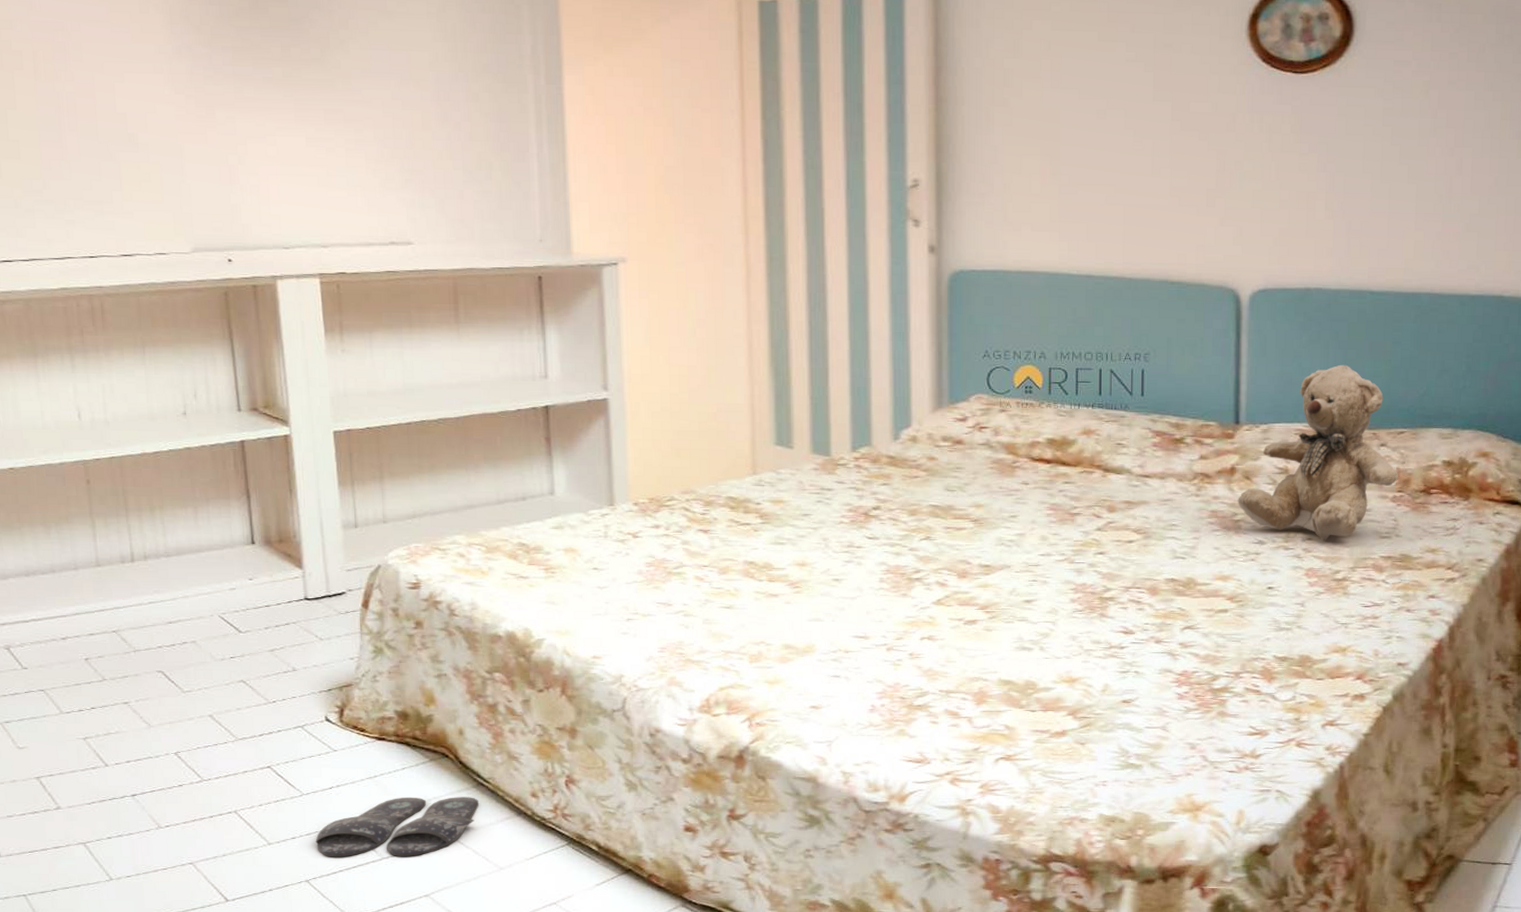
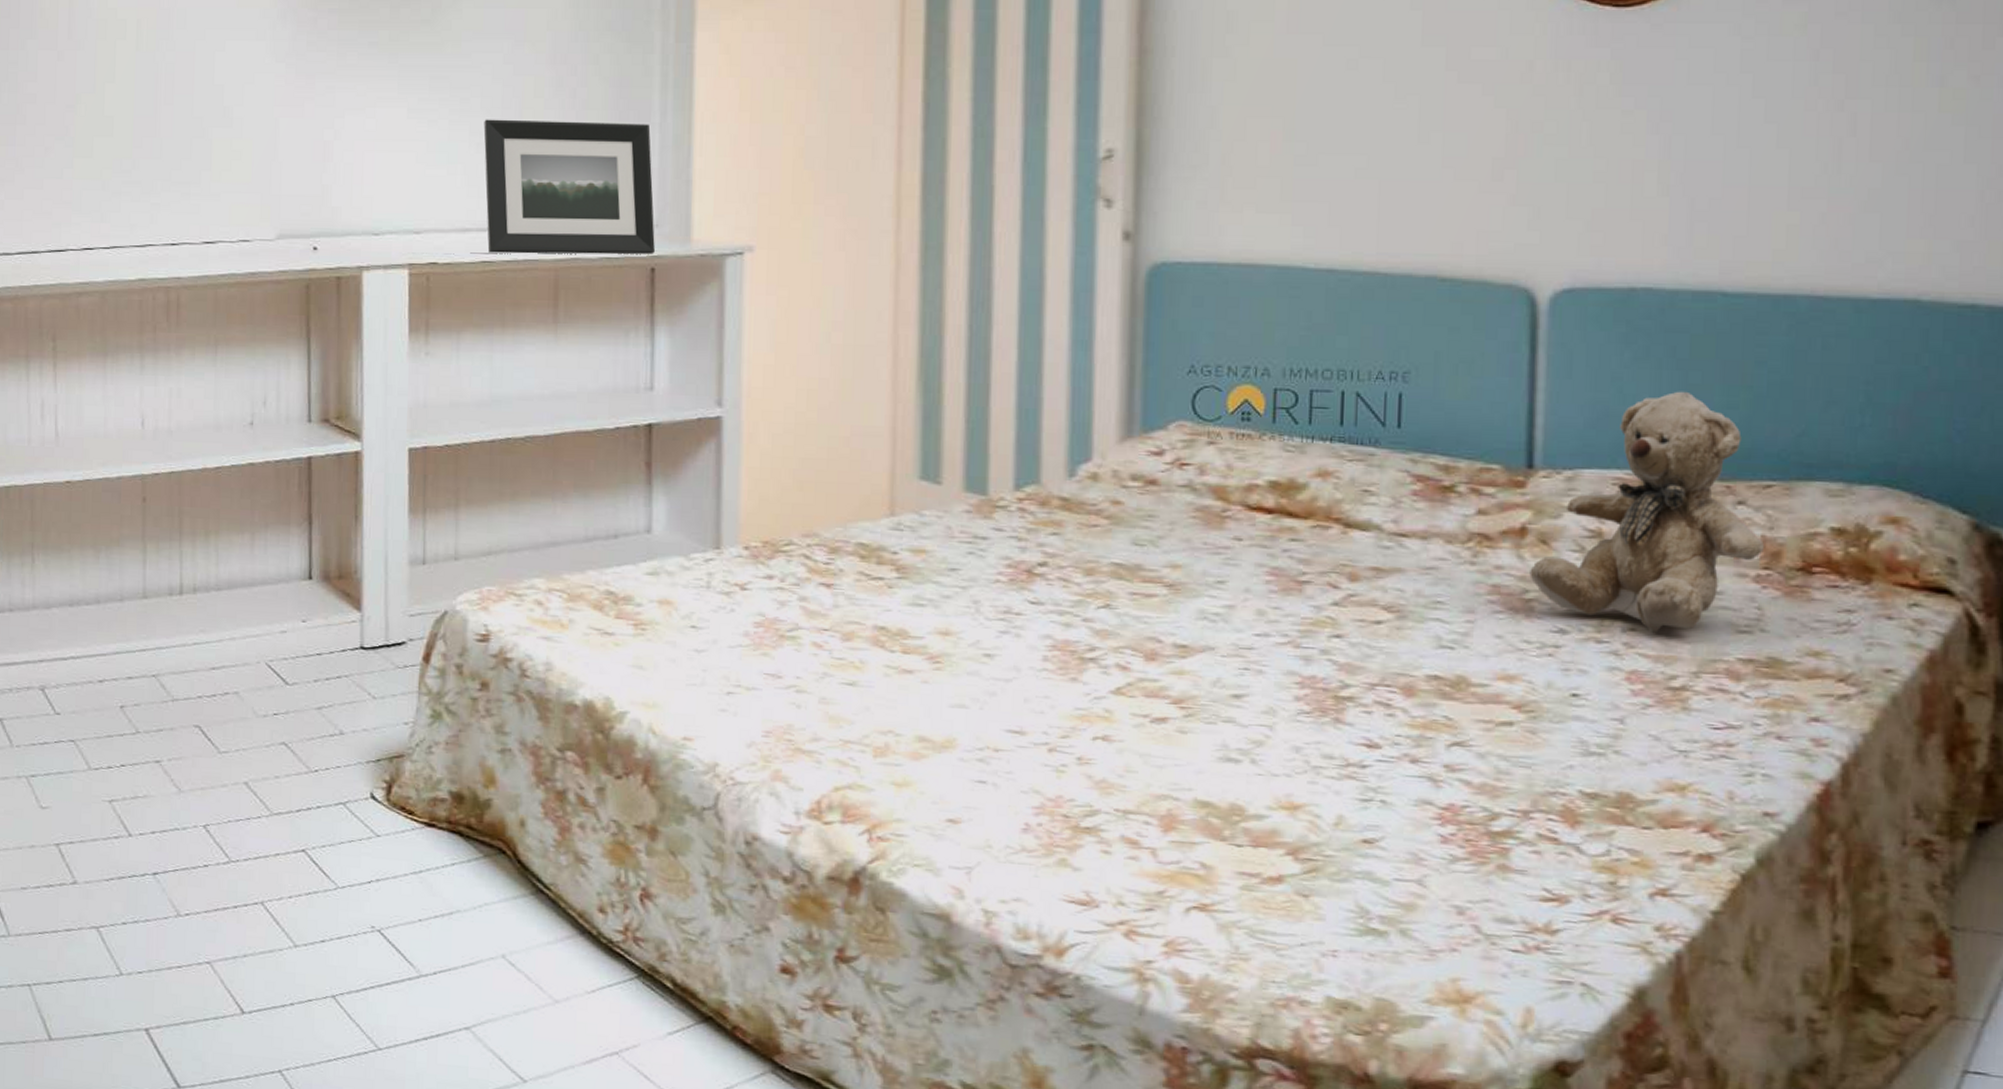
slippers: present [315,797,479,857] -> none [346,900,536,977]
picture frame: none [378,148,540,266] -> present [483,119,655,255]

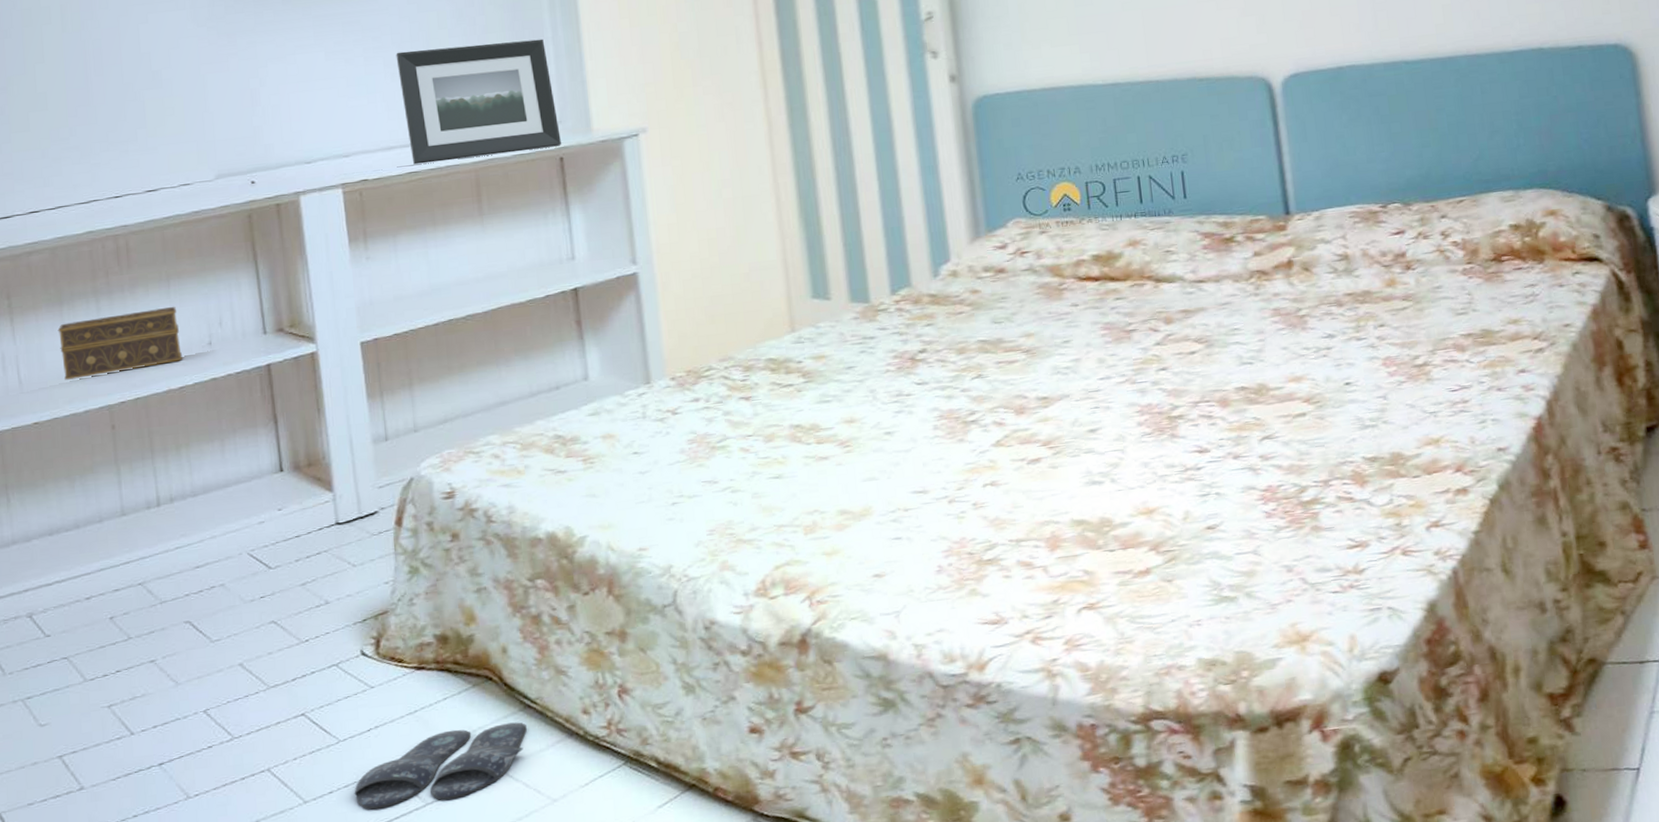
decorative box: none [99,375,223,441] -> present [57,306,183,380]
slippers: none [346,900,536,977] -> present [354,722,527,810]
teddy bear: present [1529,391,1765,634] -> none [1299,139,1466,327]

